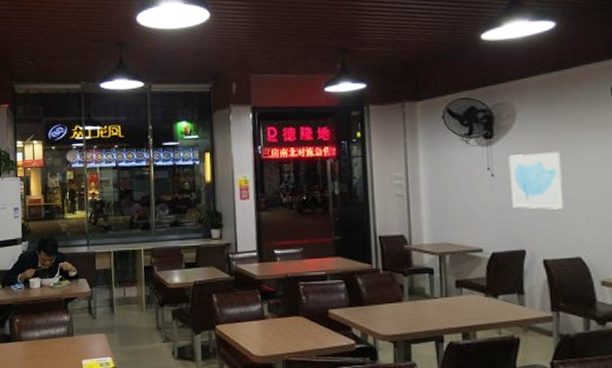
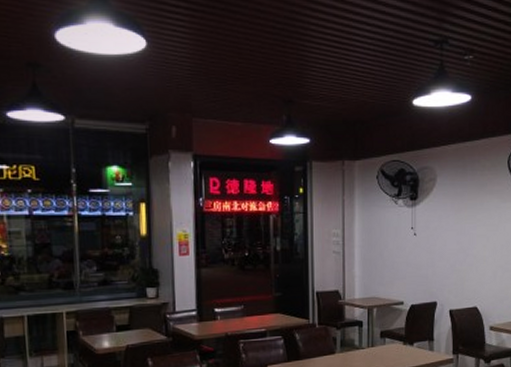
wall art: present [508,151,564,210] -> none [428,214,468,266]

